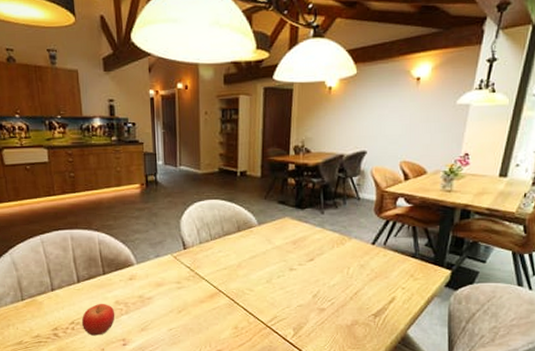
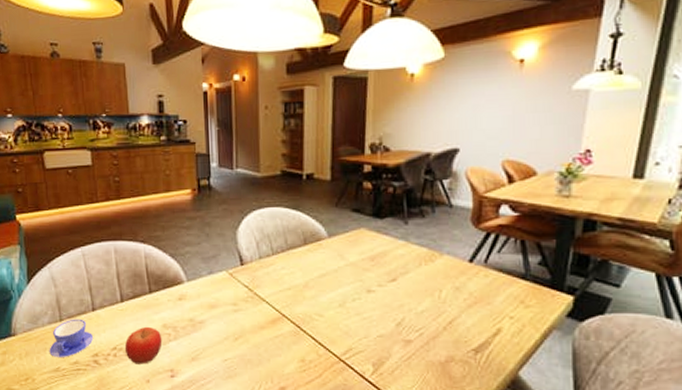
teacup: none [12,298,52,332] -> present [49,318,93,357]

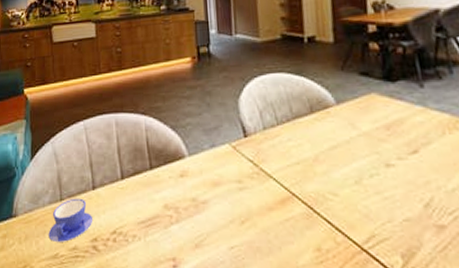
fruit: present [124,326,163,364] -> none [124,207,164,252]

